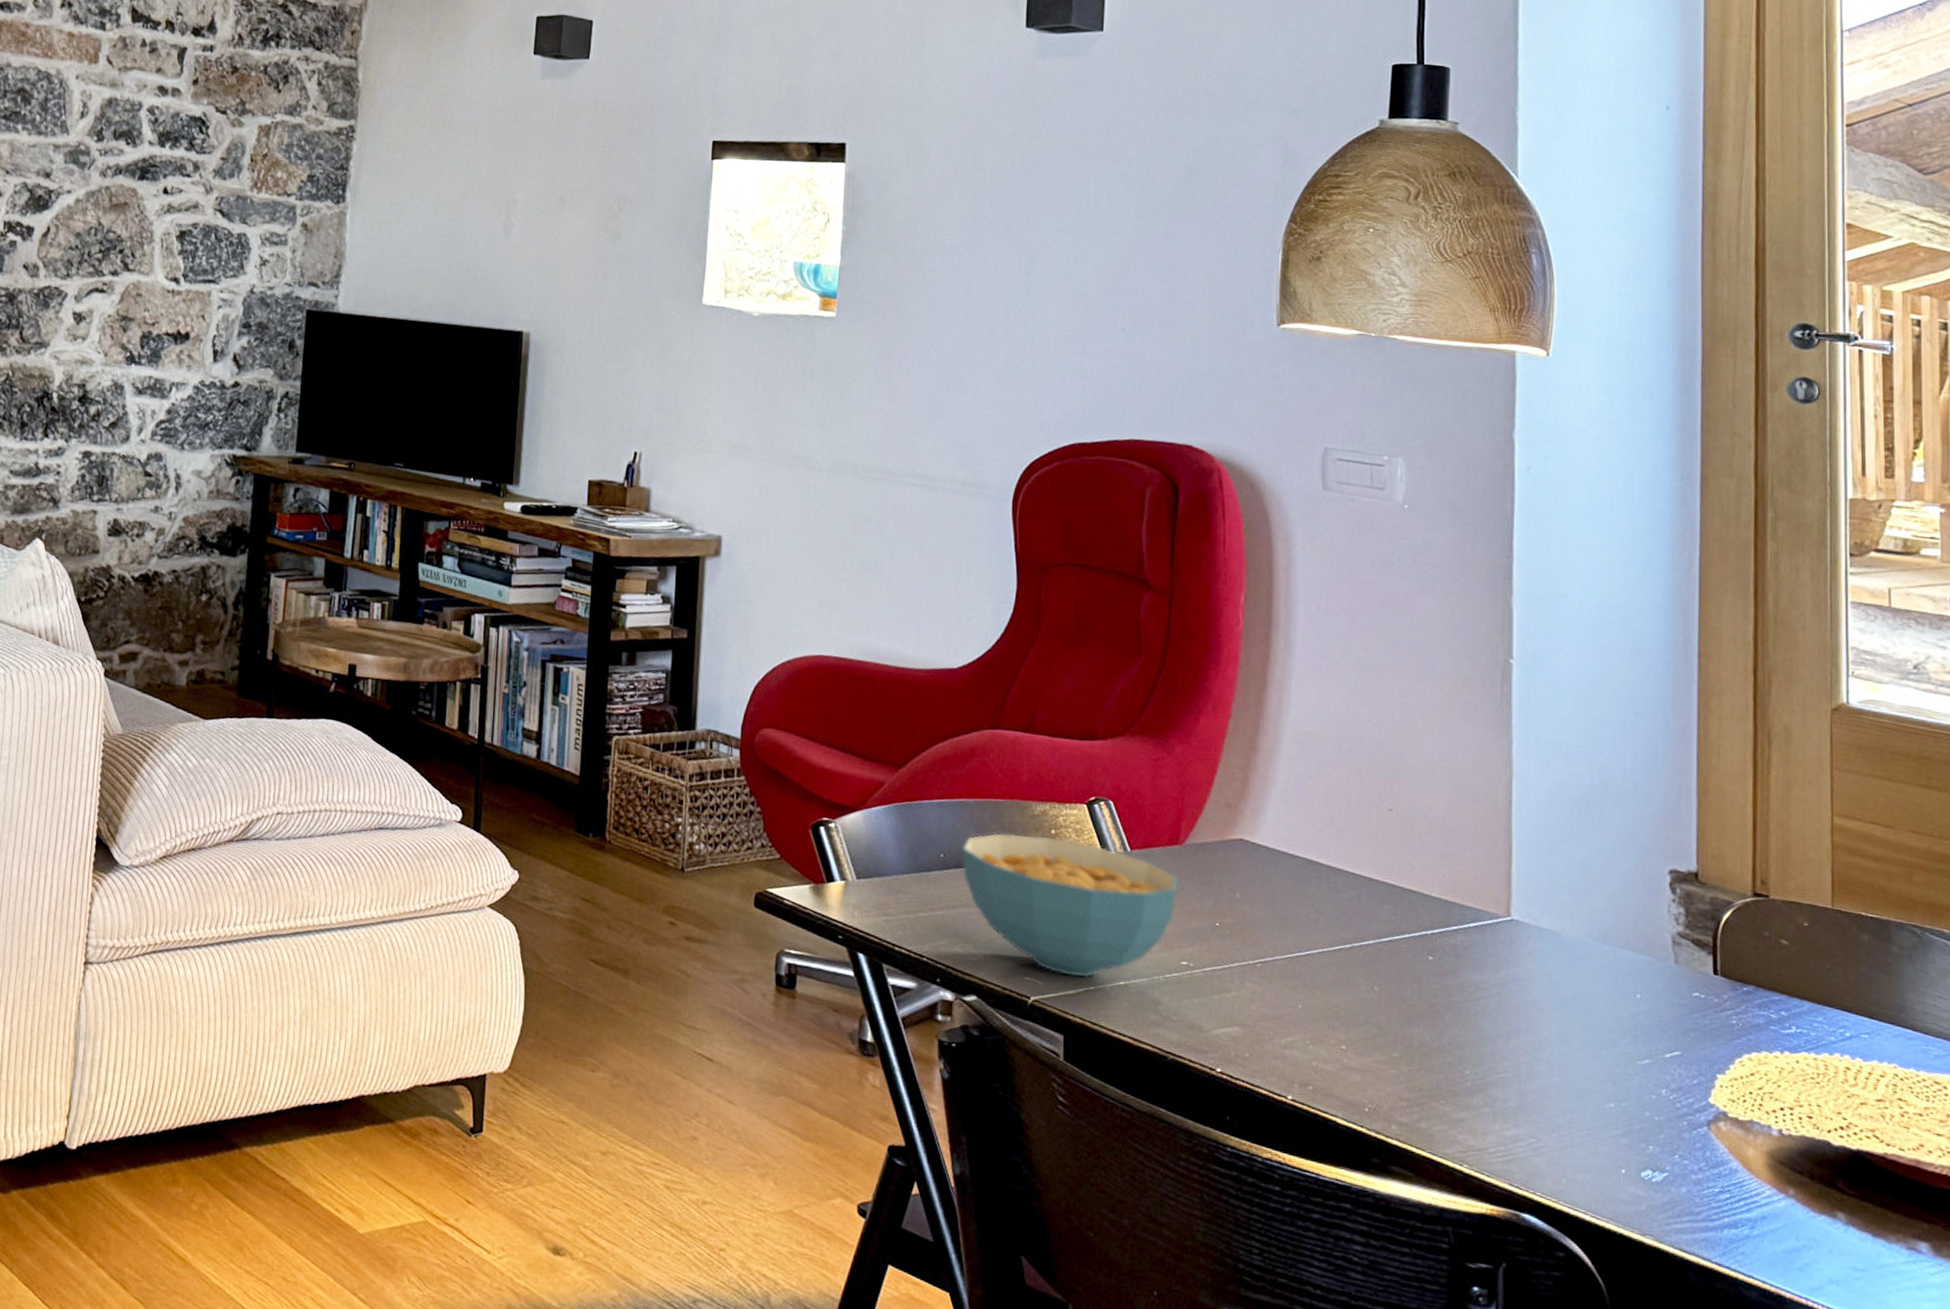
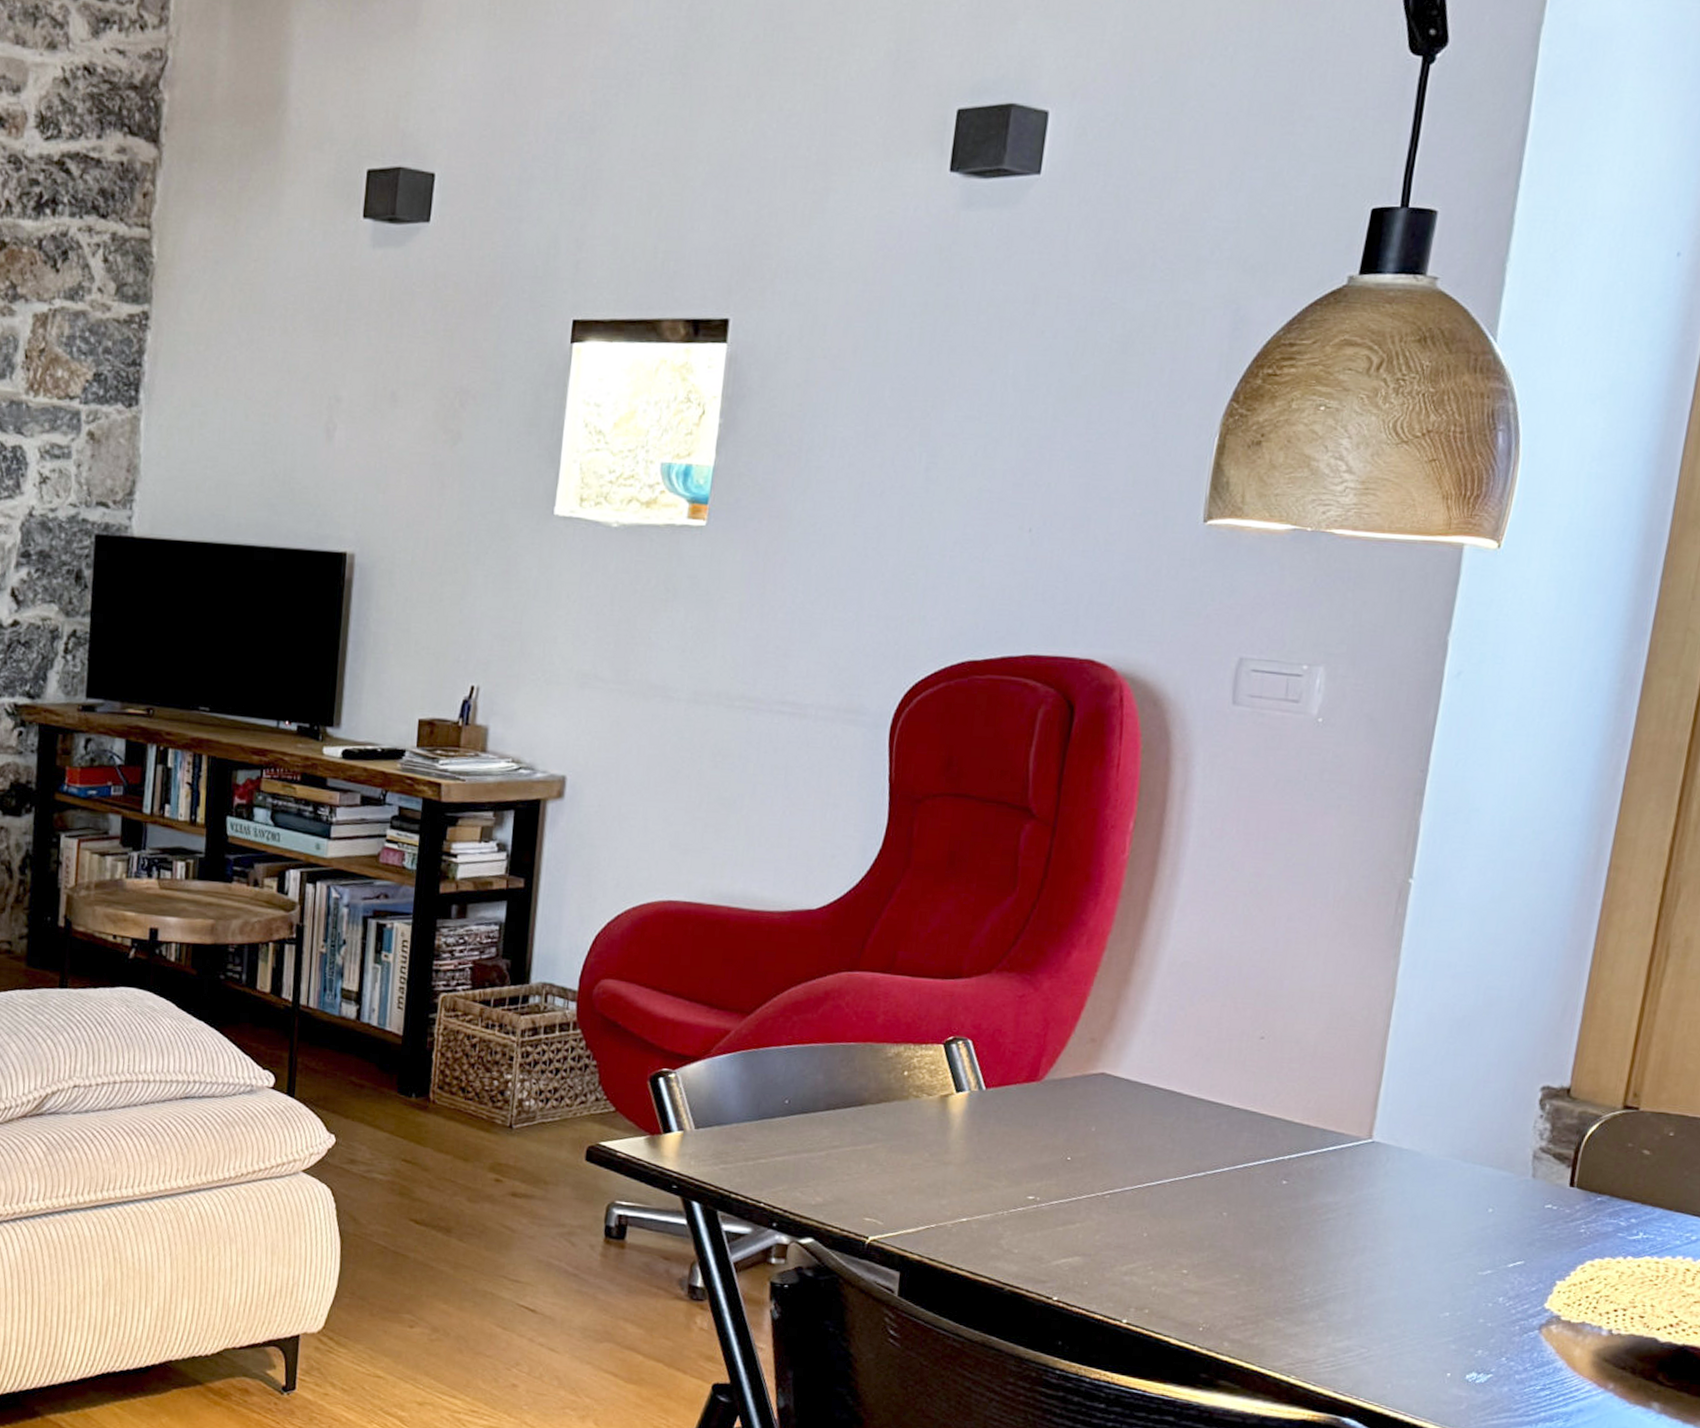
cereal bowl: present [961,833,1178,978] -> none [807,1076,1033,1216]

